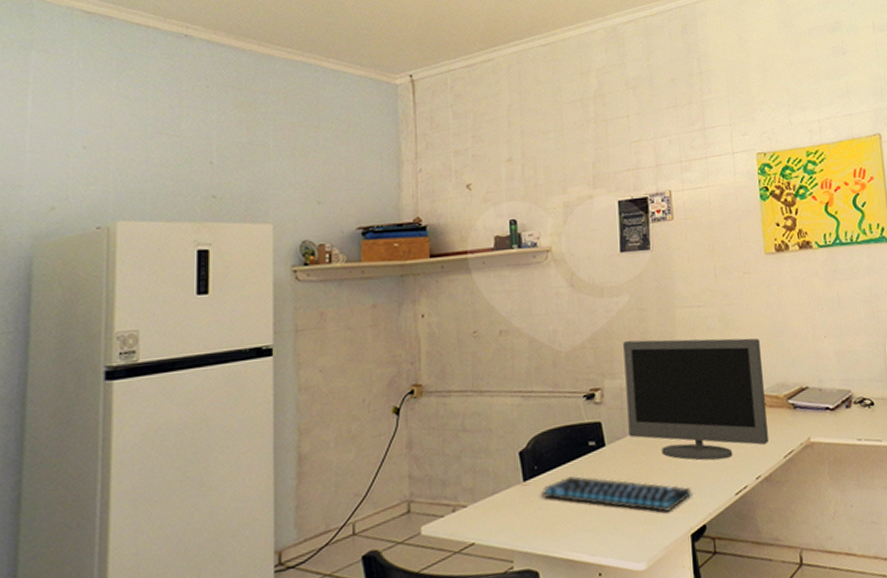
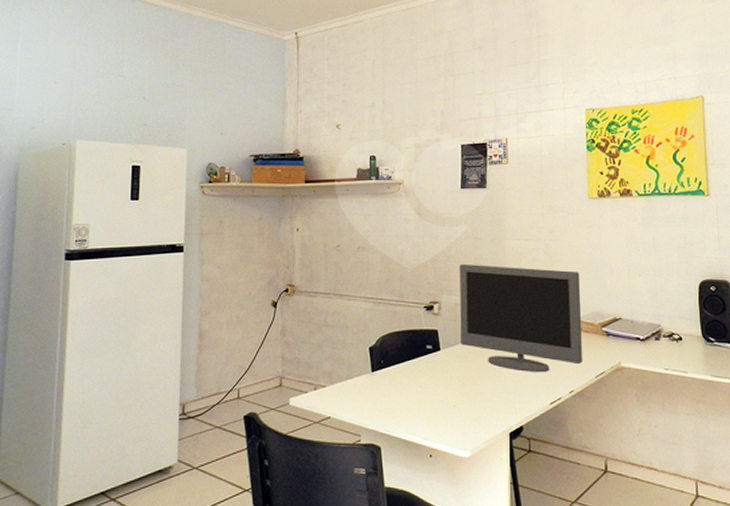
keyboard: present [541,476,694,512] -> none [385,373,513,411]

